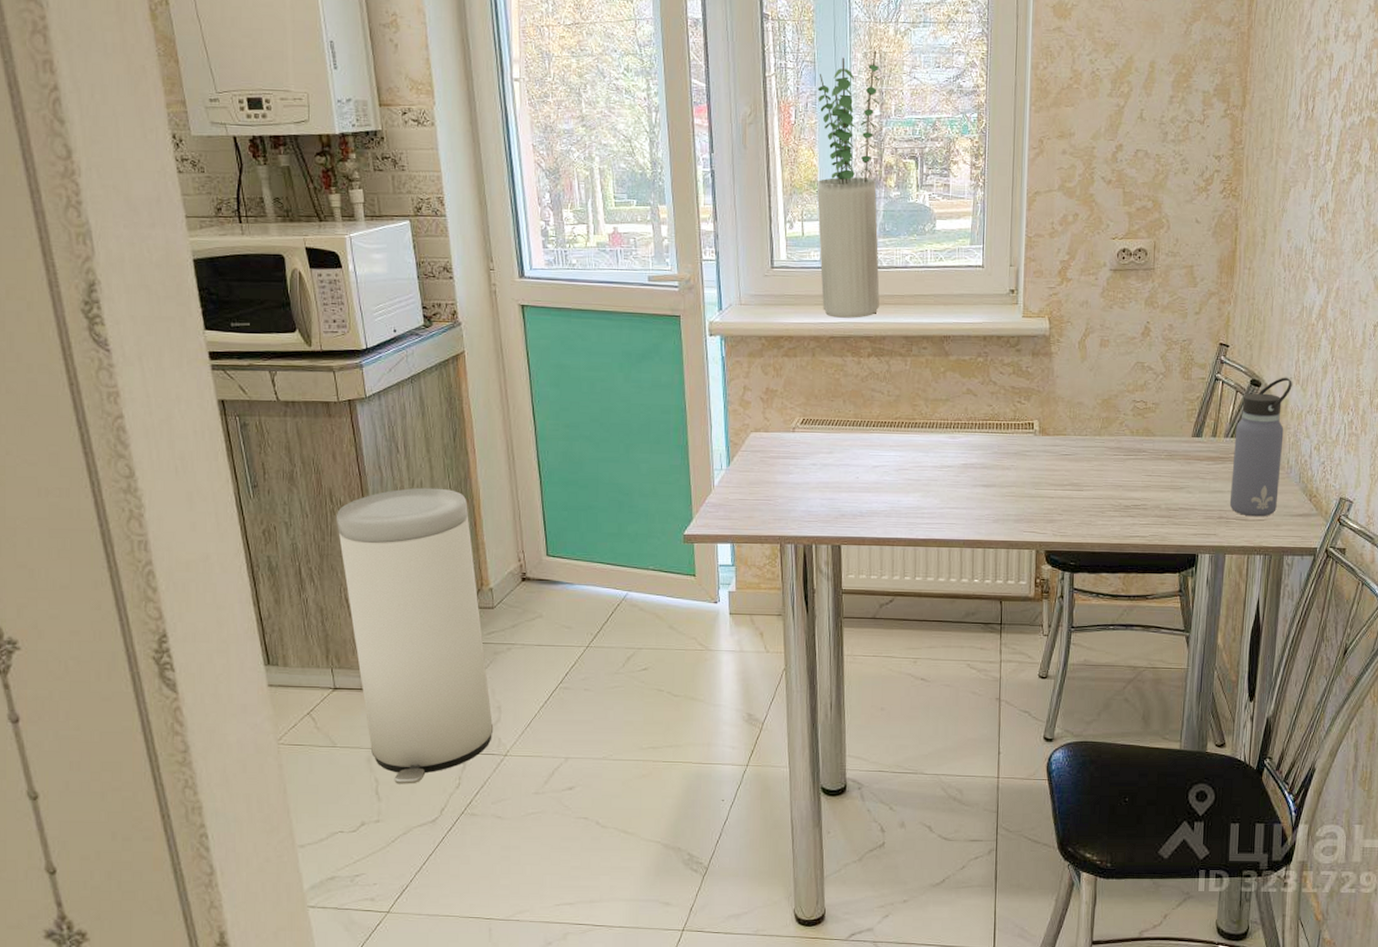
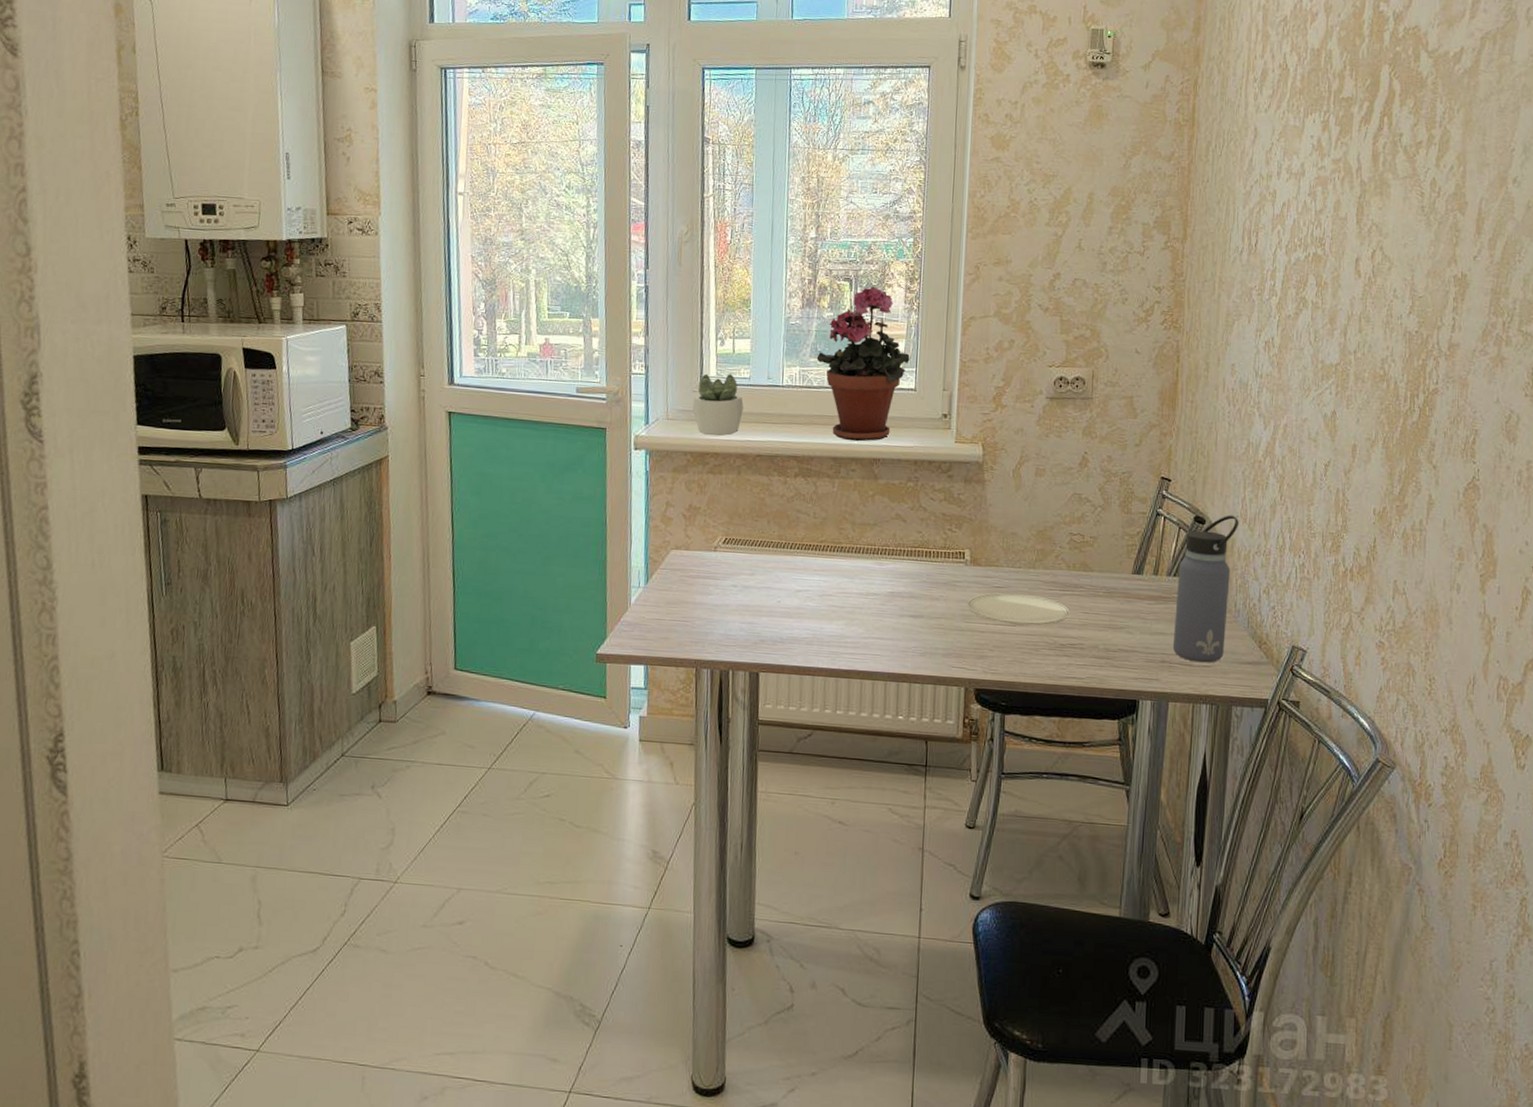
pedal bin: present [335,487,494,784] -> none [245,592,386,909]
succulent plant: none [765,257,815,320] -> present [692,373,744,437]
vase: present [817,50,880,318] -> none [749,174,817,438]
potted plant: none [885,163,977,320] -> present [816,286,910,442]
plate: none [1037,459,1133,489] -> present [967,592,1070,626]

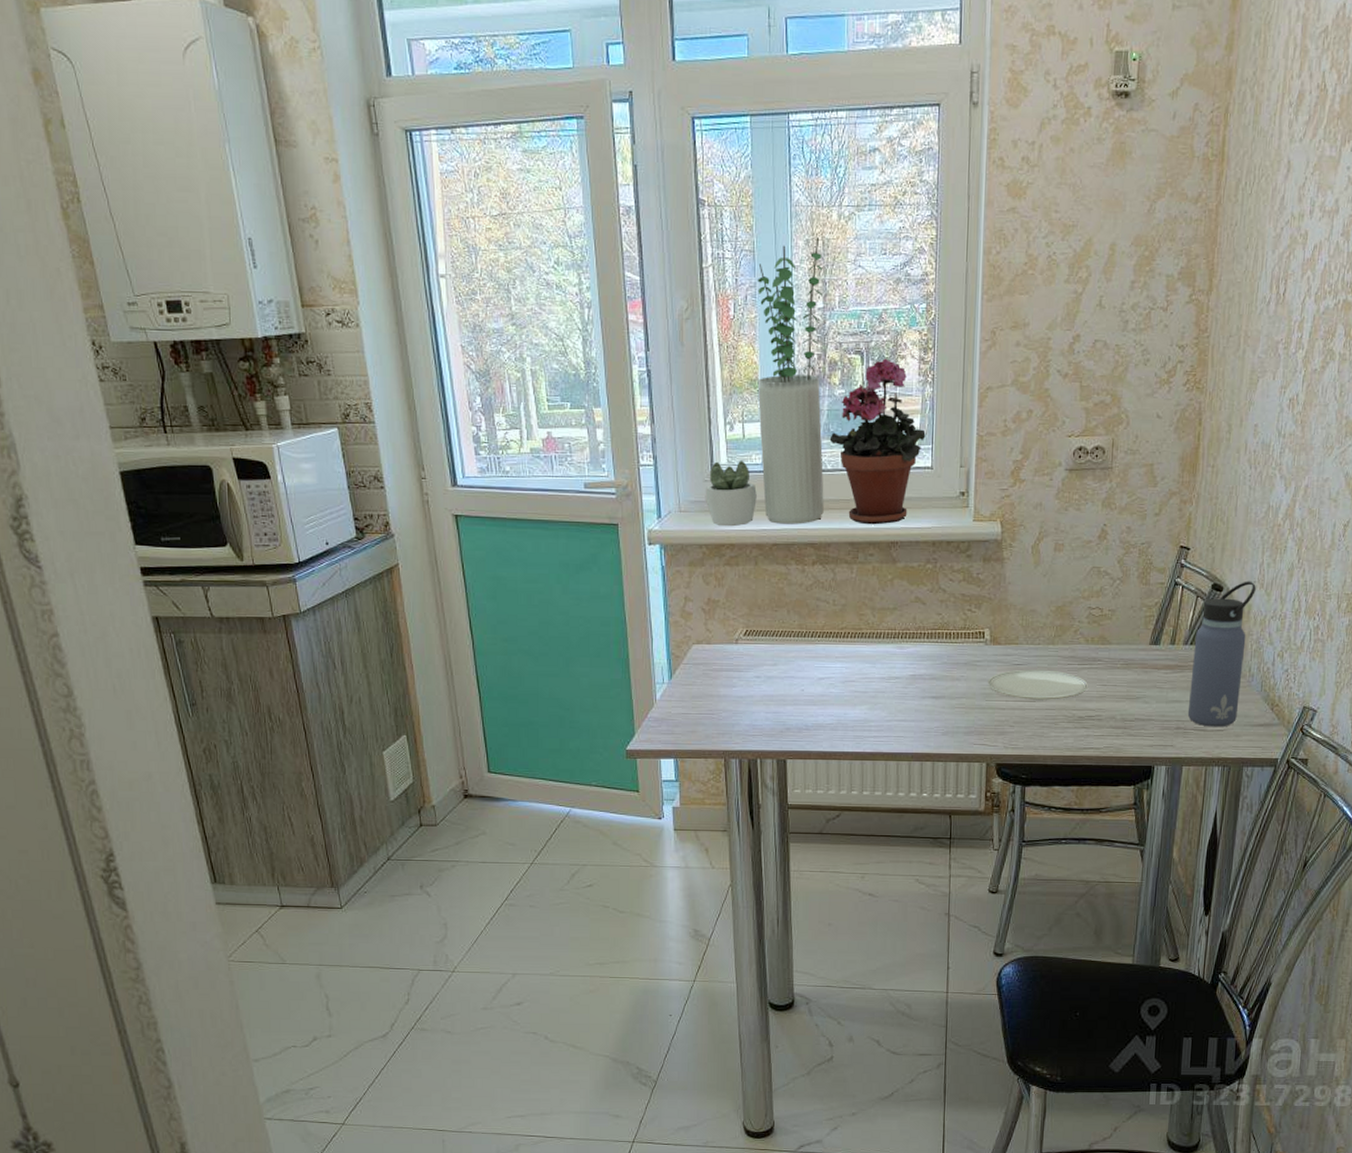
vase: none [749,174,817,438] -> present [757,236,824,524]

